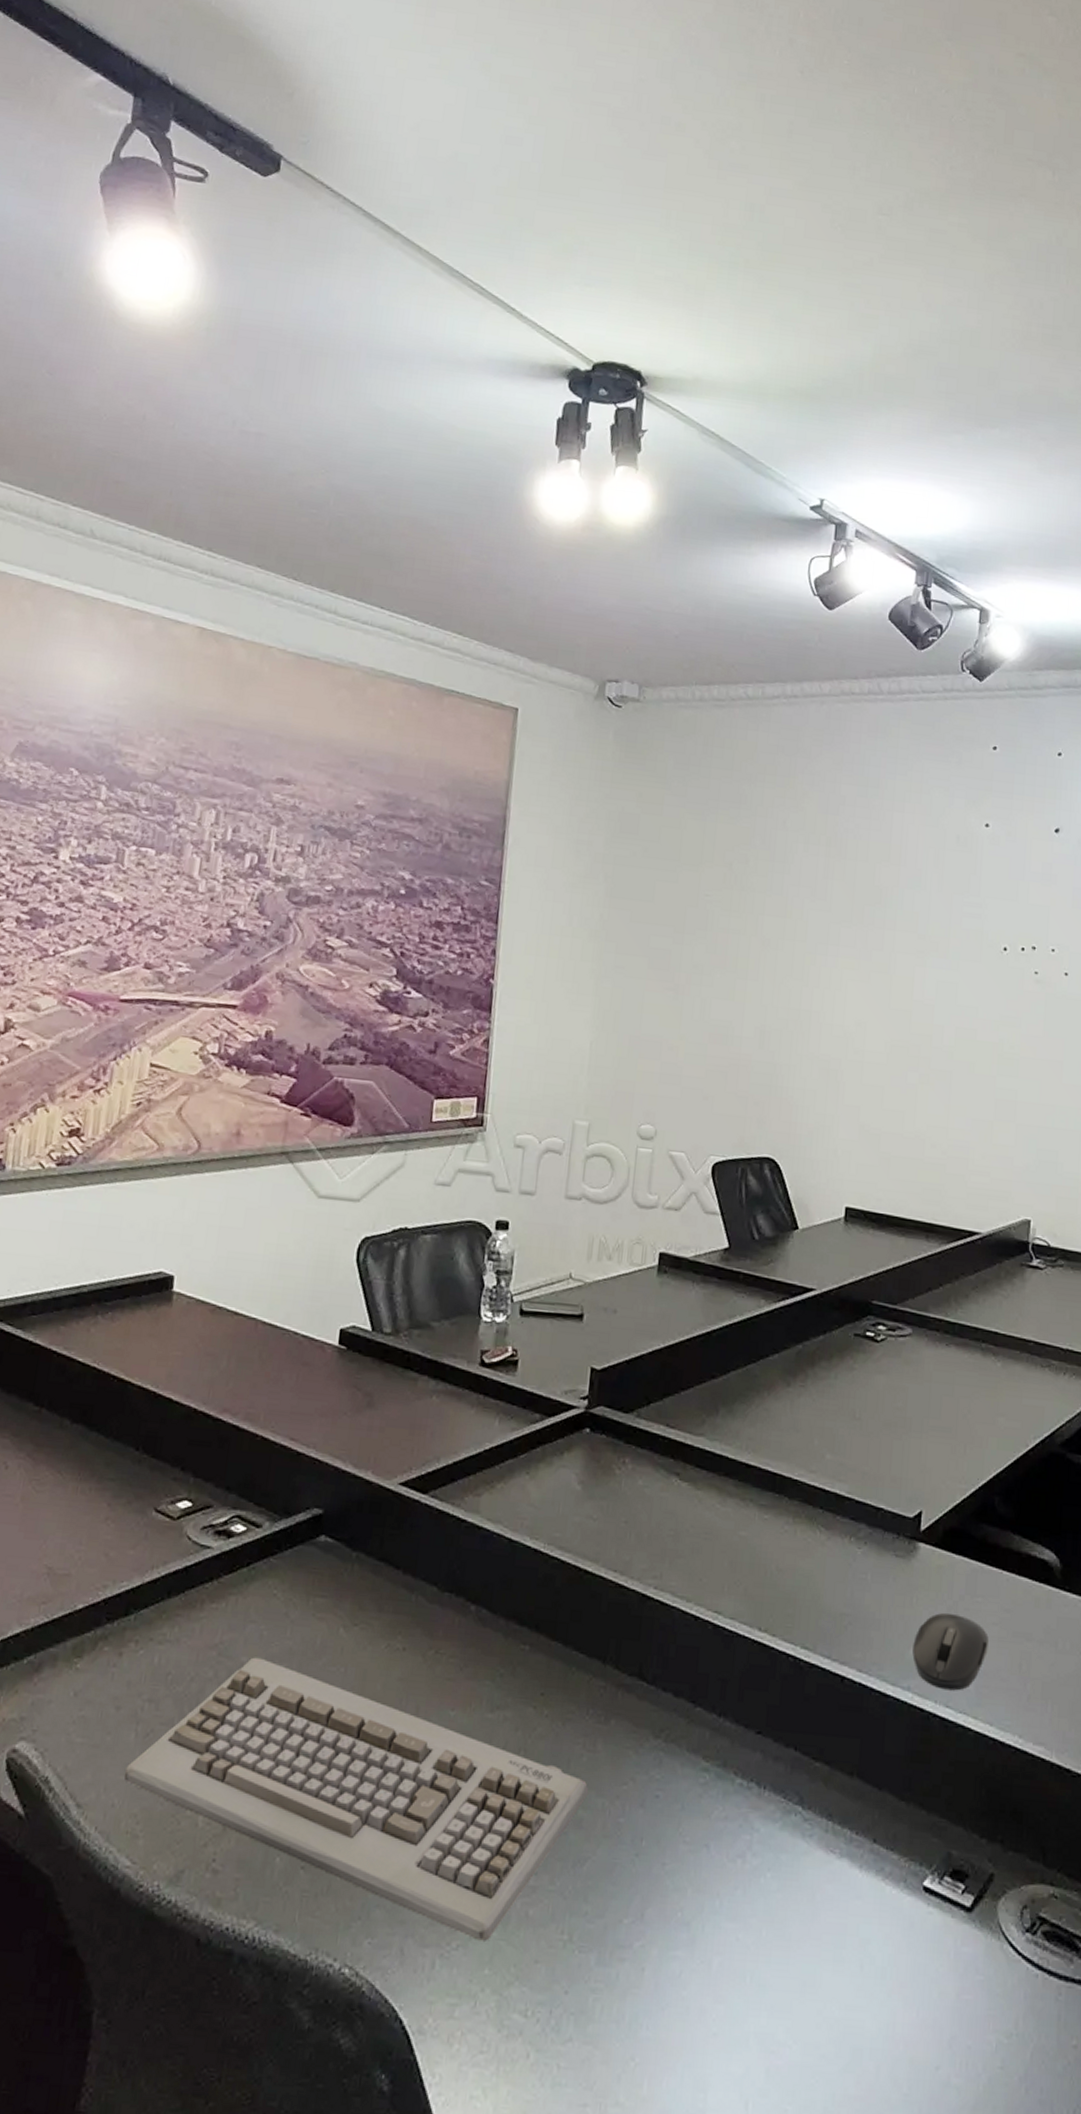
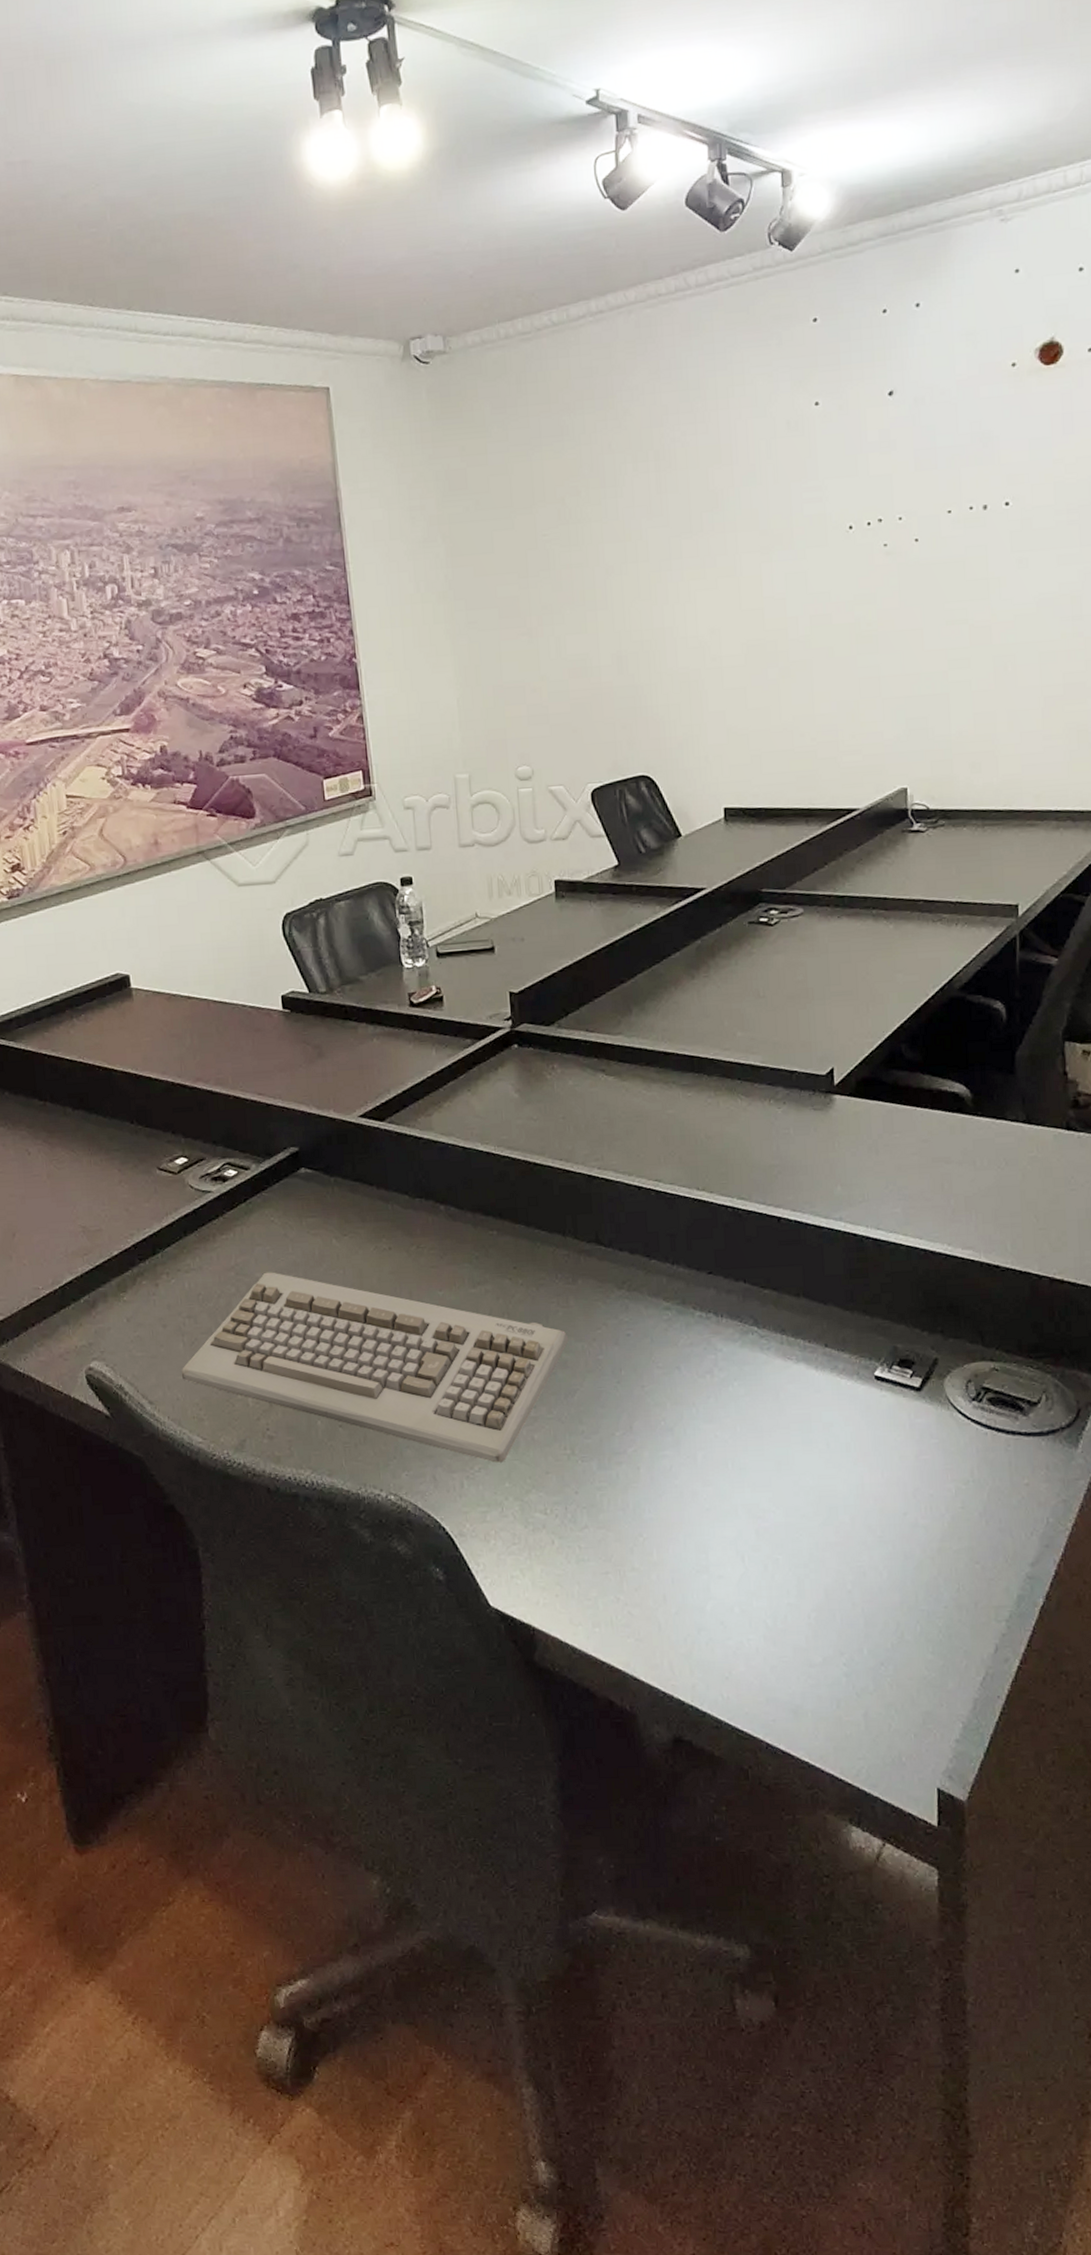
computer mouse: present [912,1613,989,1691] -> none [840,1151,910,1216]

